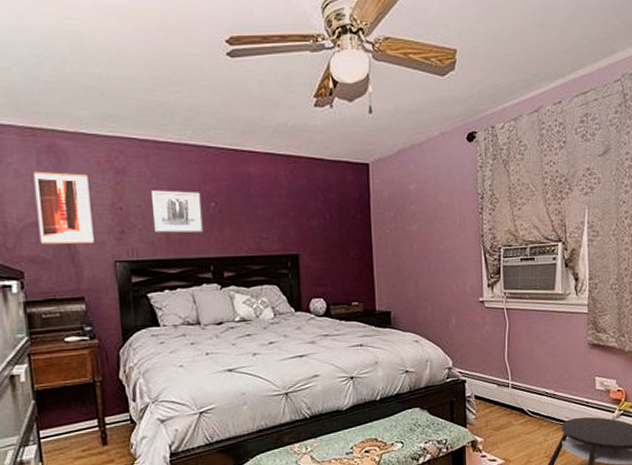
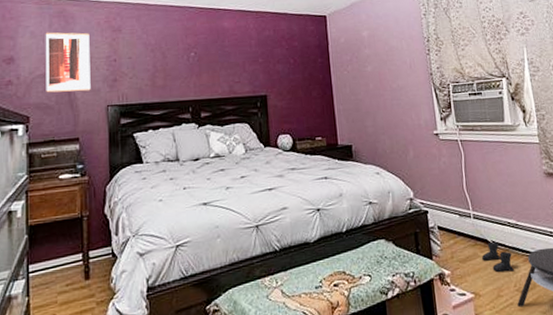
wall art: present [150,190,204,234] -> none [140,44,184,80]
boots: none [515,410,546,440] -> present [481,241,514,272]

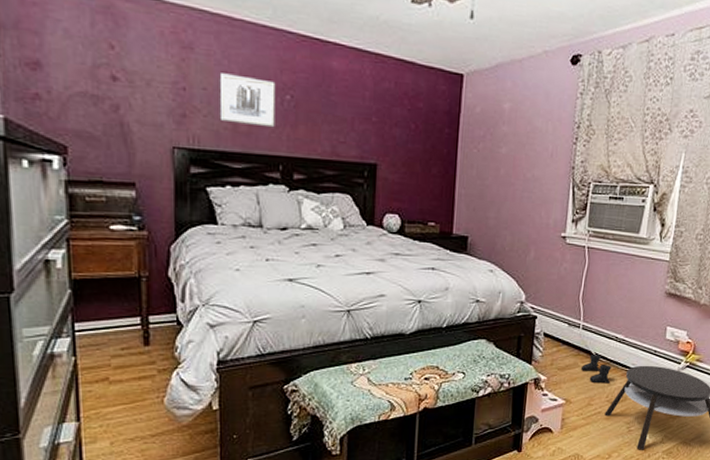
wall art: present [45,32,91,93] -> none [85,33,151,125]
wall art: none [140,44,184,80] -> present [219,73,276,128]

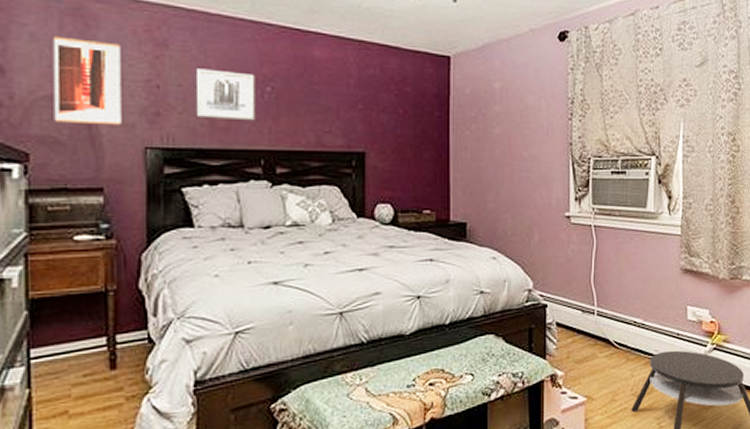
wall art: none [85,33,151,125] -> present [52,36,122,126]
boots: present [580,353,612,384] -> none [600,341,633,375]

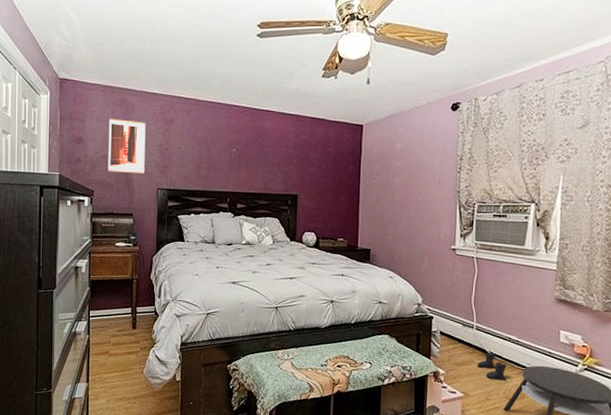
wall art: present [195,68,256,121] -> none [188,137,226,172]
boots: none [600,341,633,375] -> present [477,352,507,381]

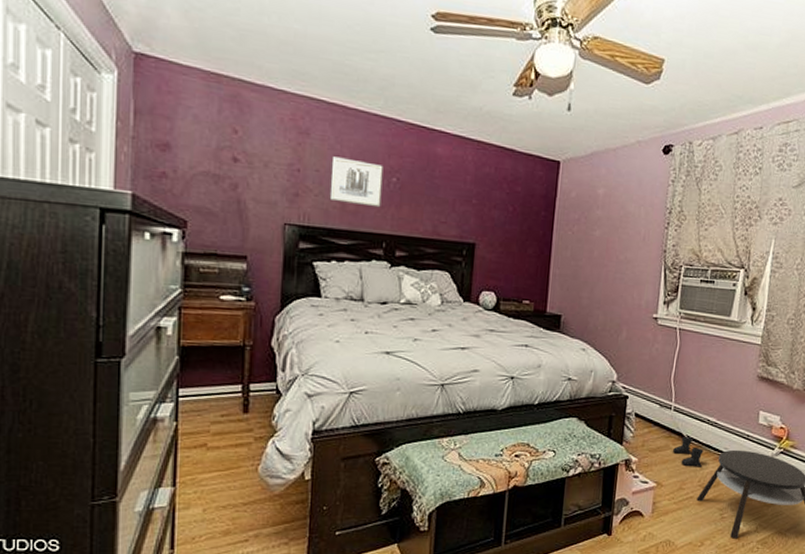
wall art: present [108,118,146,174] -> none [209,119,269,203]
wall art: none [188,137,226,172] -> present [329,156,383,208]

